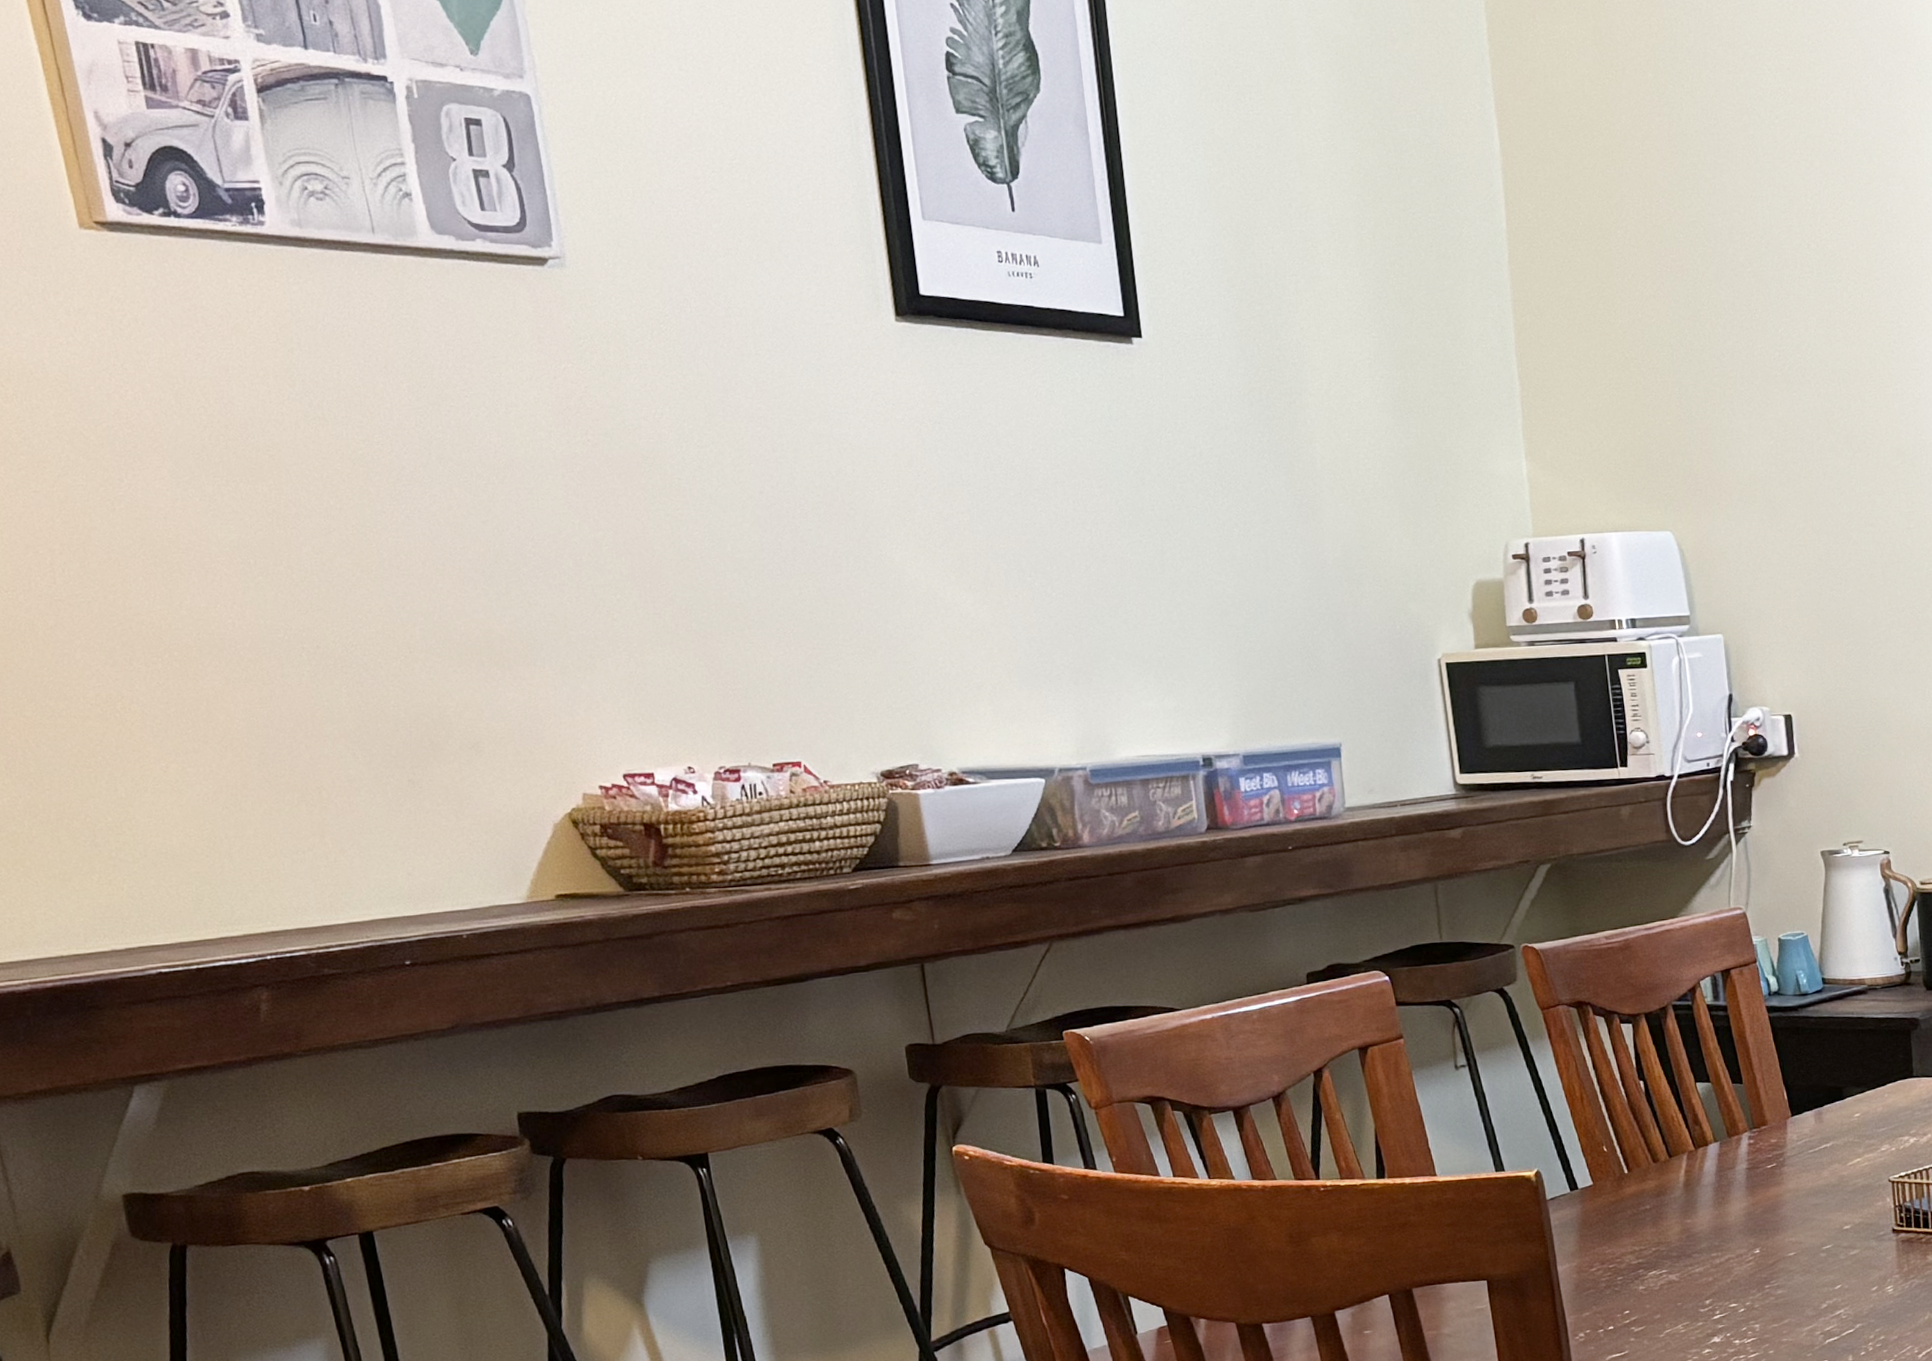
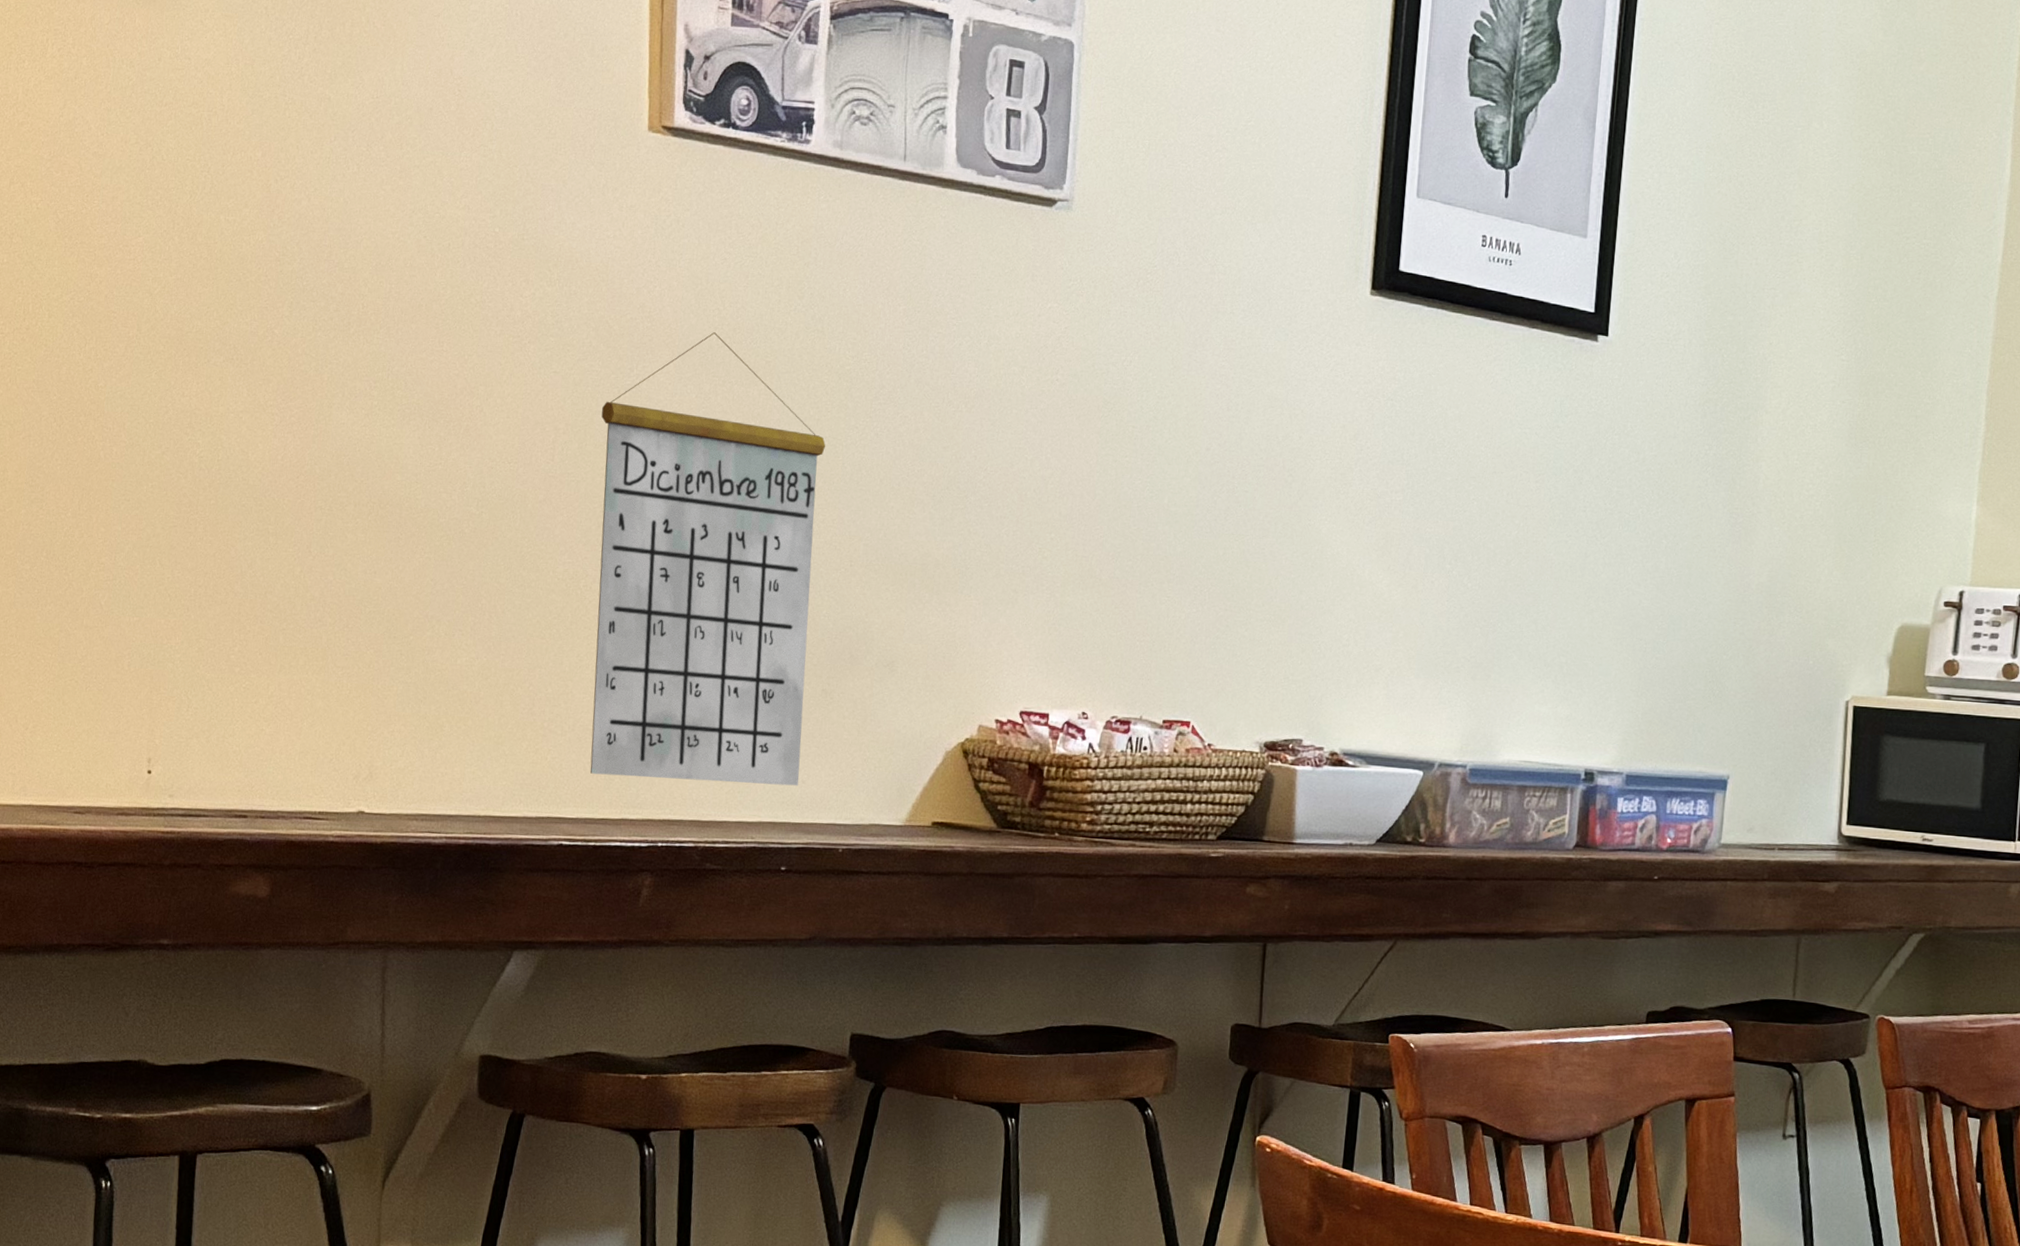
calendar: none [97,431,405,897] -> present [590,332,825,786]

